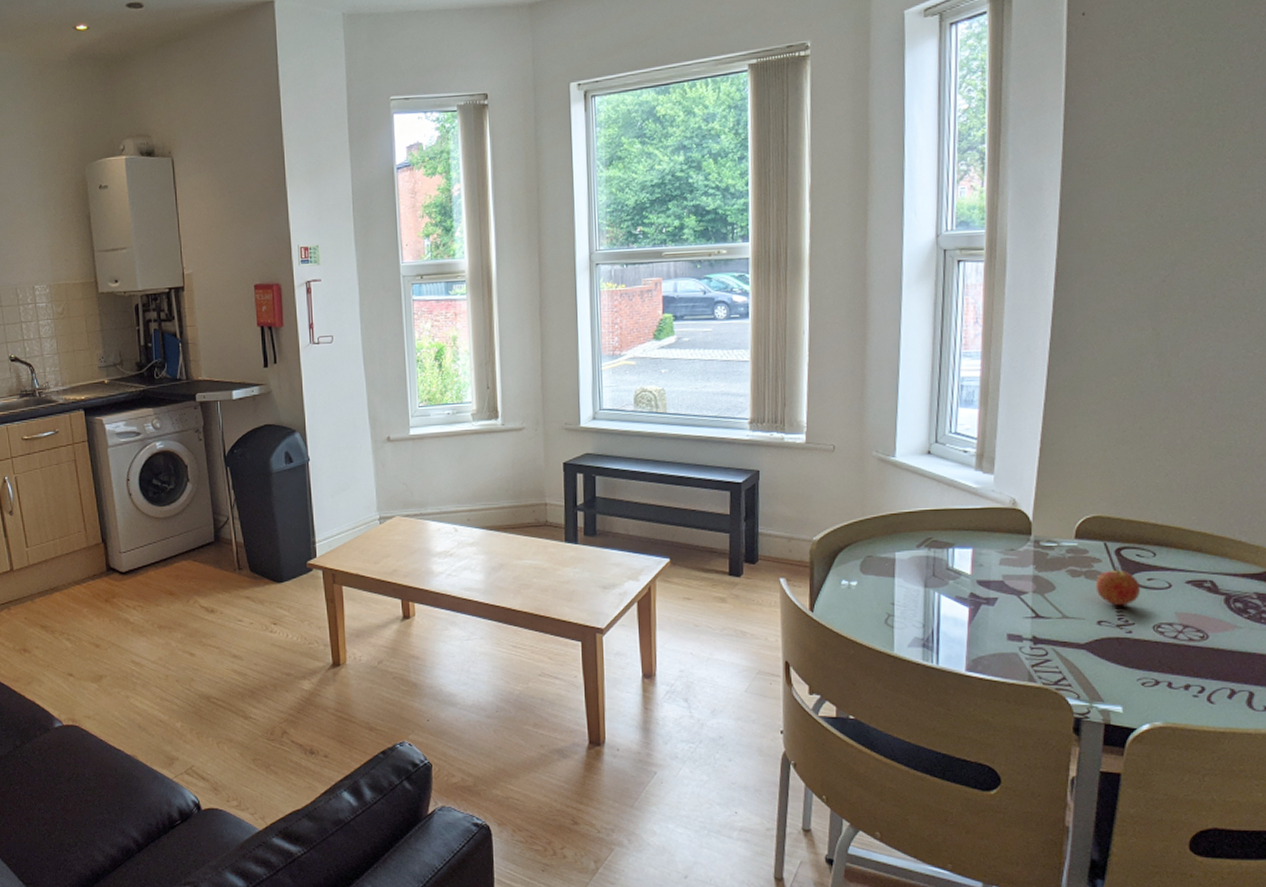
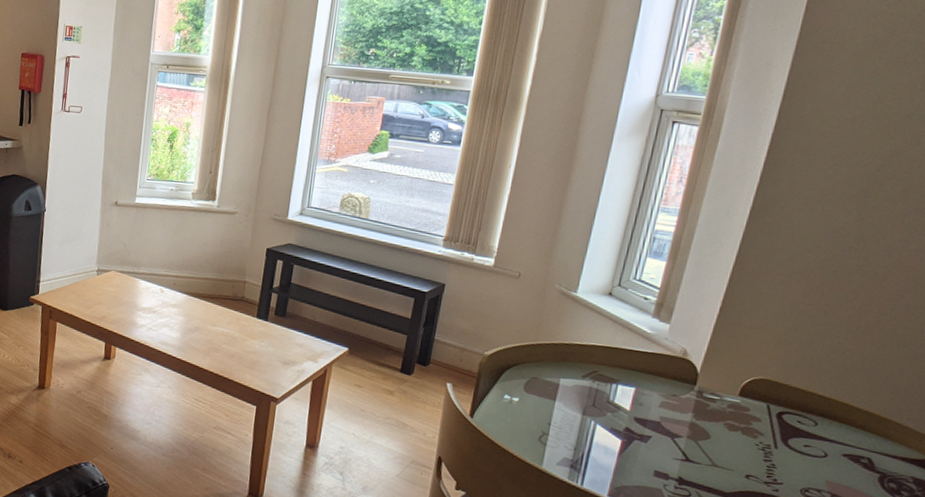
fruit: present [1095,567,1140,606] -> none [750,428,796,466]

